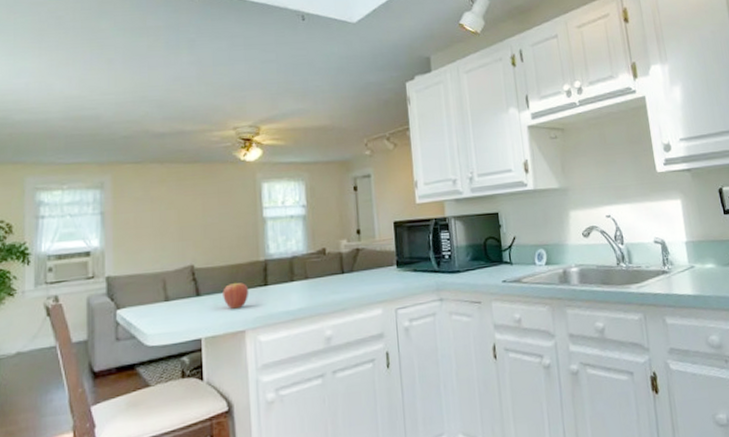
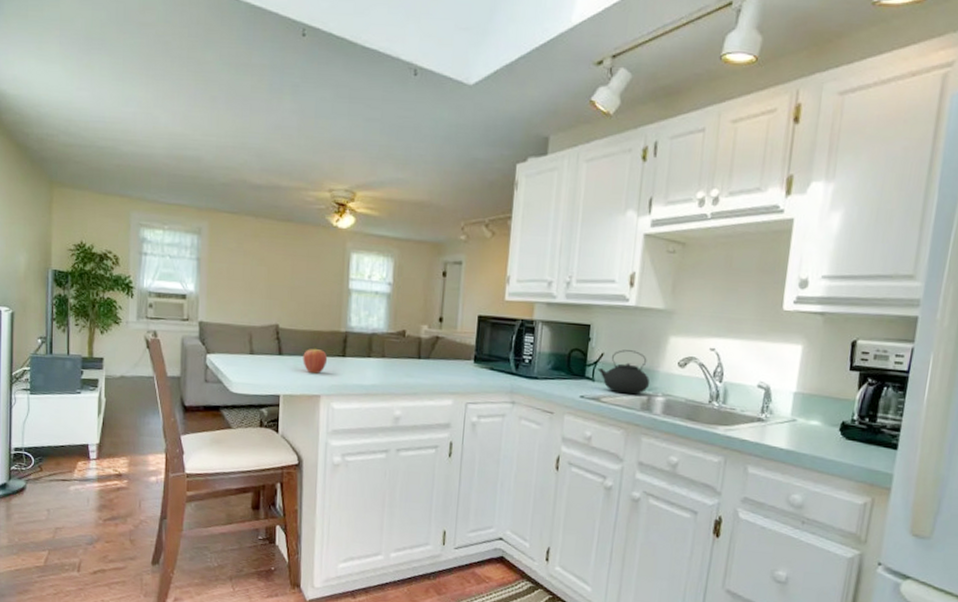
teakettle: none [513,229,563,272] -> present [597,350,650,395]

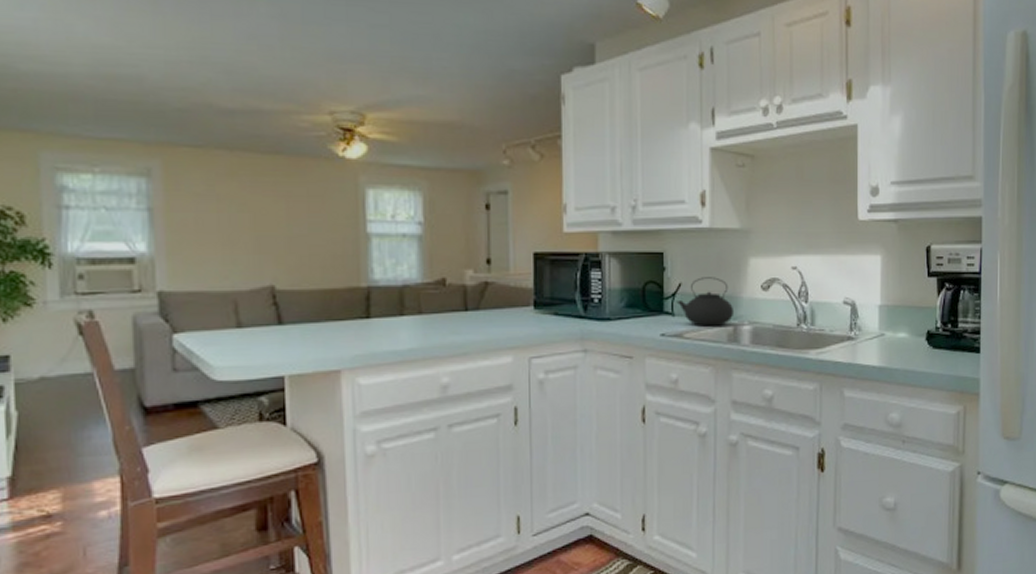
fruit: present [303,347,328,374] -> none [312,309,347,343]

